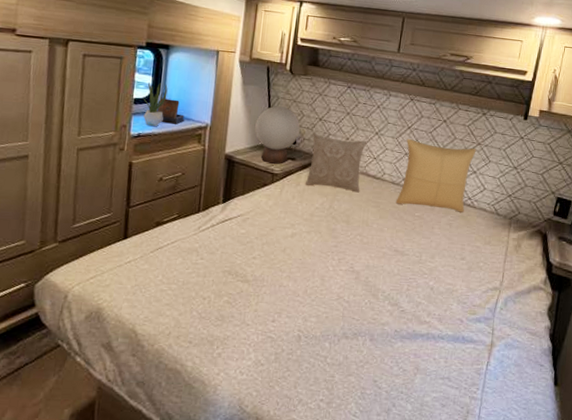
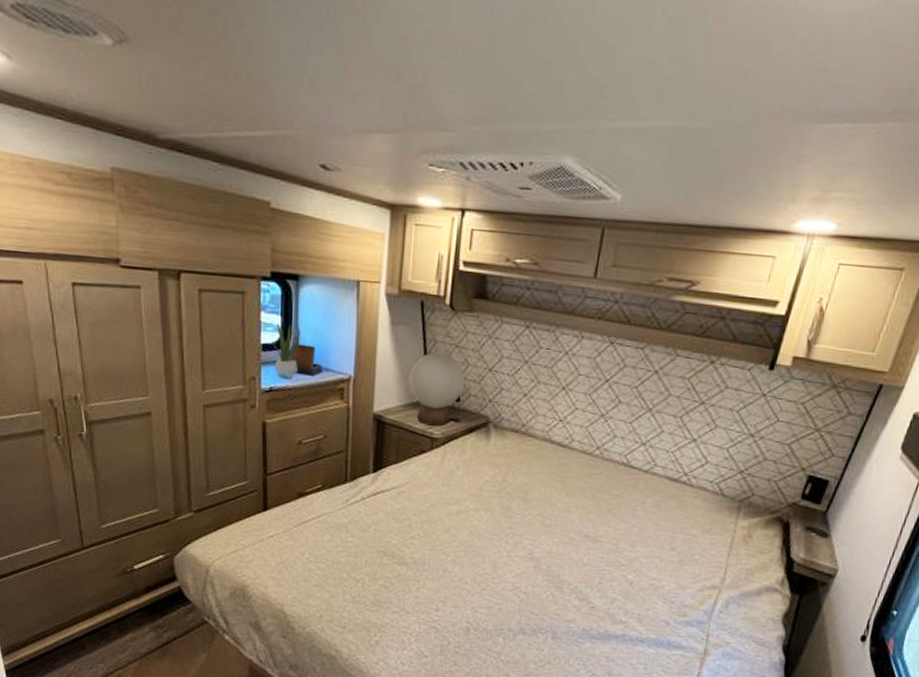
pillow: present [306,134,367,193] -> none [473,388,551,464]
pillow: present [396,138,476,213] -> none [588,394,698,492]

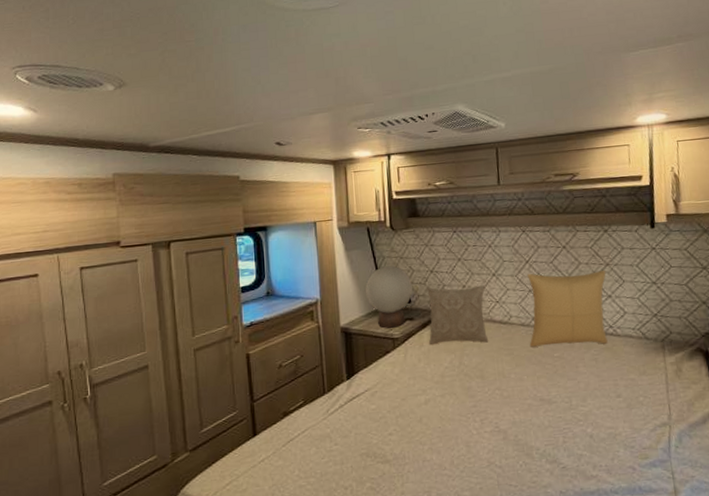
potted plant: present [272,324,300,380] -> none [250,266,273,313]
jewelry box: present [291,343,323,376] -> none [266,280,294,307]
pillow: none [473,388,551,464] -> present [427,285,489,344]
pillow: none [588,394,698,492] -> present [527,269,608,347]

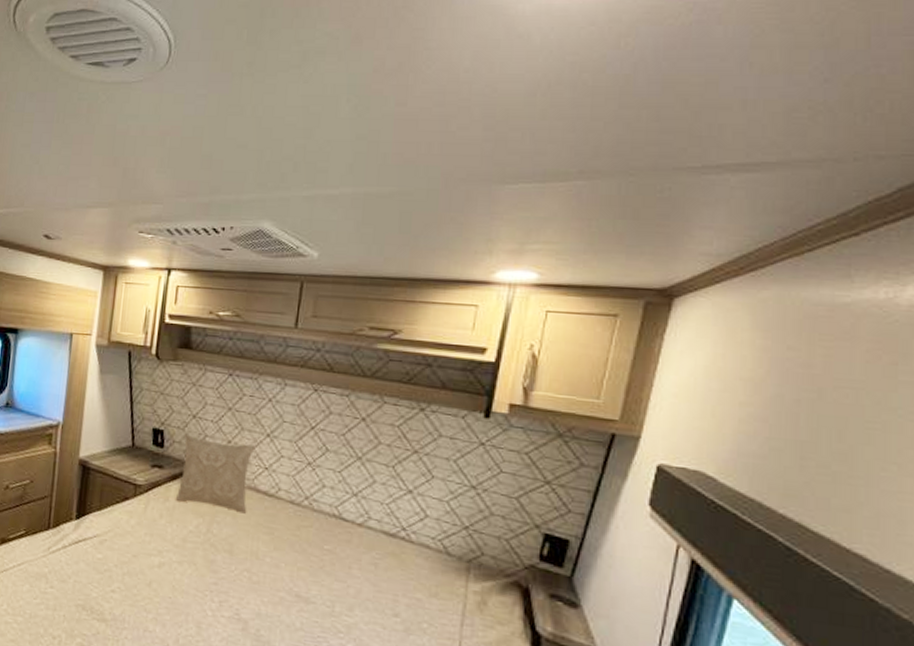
table lamp: present [365,265,413,328] -> none [114,399,169,473]
pillow: present [527,269,608,347] -> none [297,442,412,549]

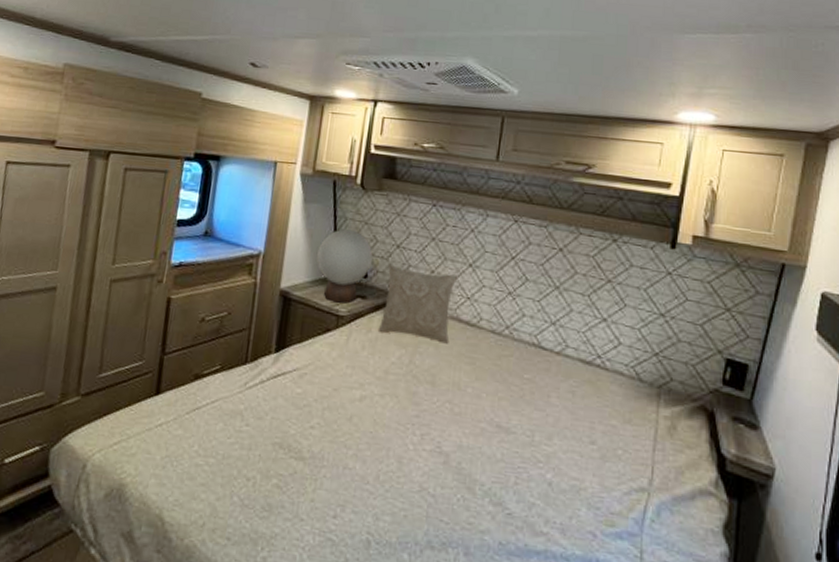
table lamp: none [114,399,169,473] -> present [317,229,373,304]

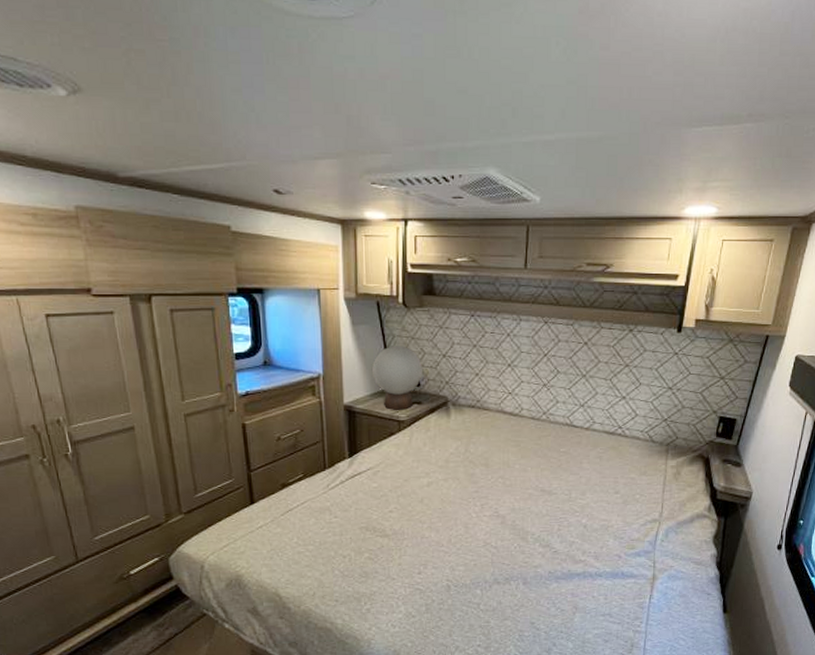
pillow: present [379,265,458,344] -> none [436,373,500,433]

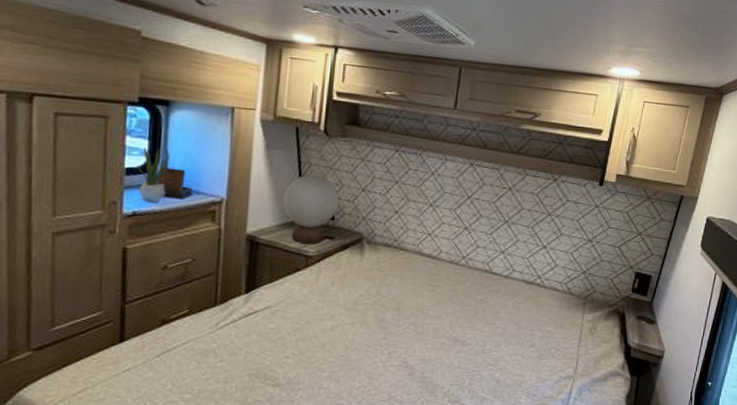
potted plant: none [245,333,270,383] -> present [138,148,170,203]
jewelry box: none [262,350,294,378] -> present [158,167,194,199]

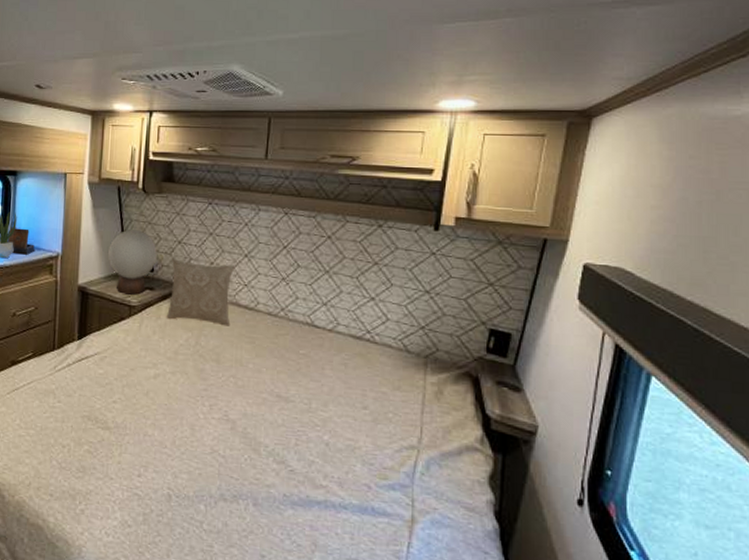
pillow: none [347,207,420,275] -> present [167,259,235,326]

